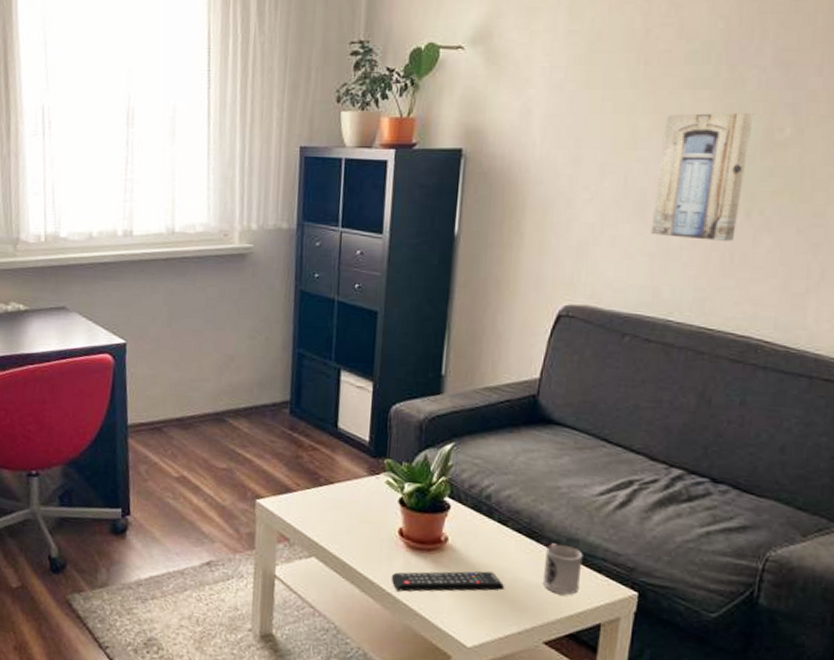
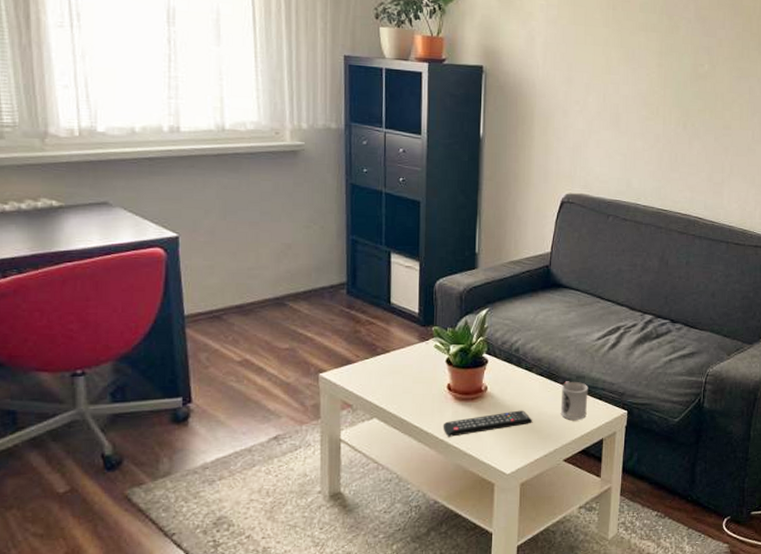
wall art: present [650,112,754,241] -> none [623,49,685,145]

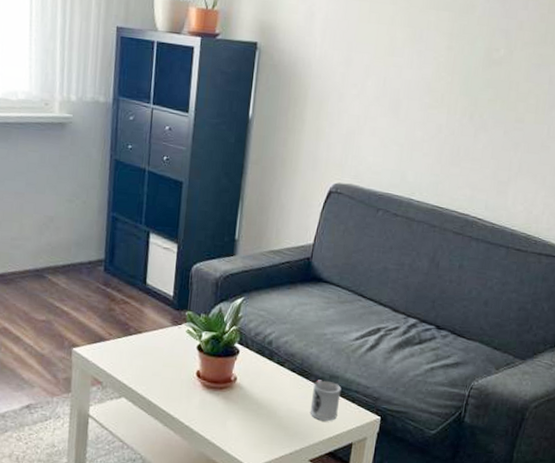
remote control: present [443,410,533,437] -> none [189,404,281,424]

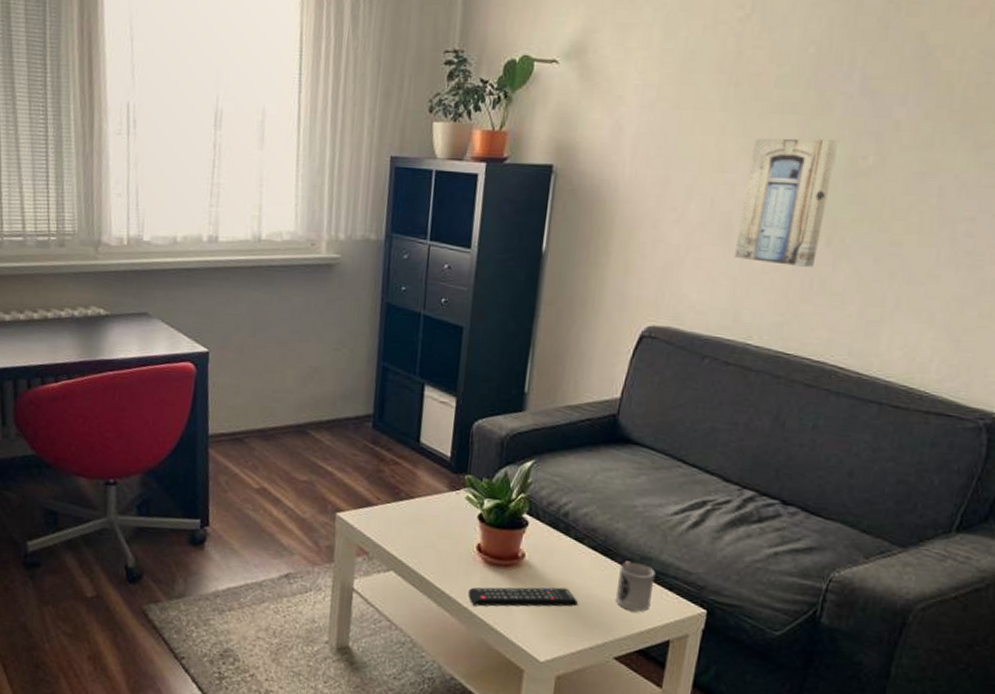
remote control: none [189,404,281,424] -> present [467,587,579,607]
wall art: none [401,29,480,137] -> present [734,138,839,267]

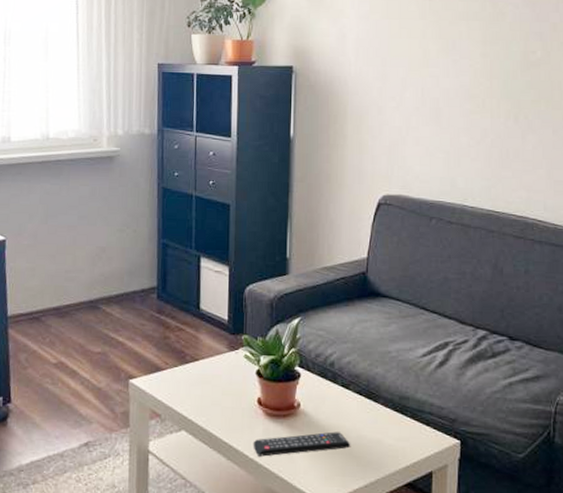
cup: present [615,561,656,612] -> none [382,402,413,447]
wall art: present [734,138,839,267] -> none [445,38,513,140]

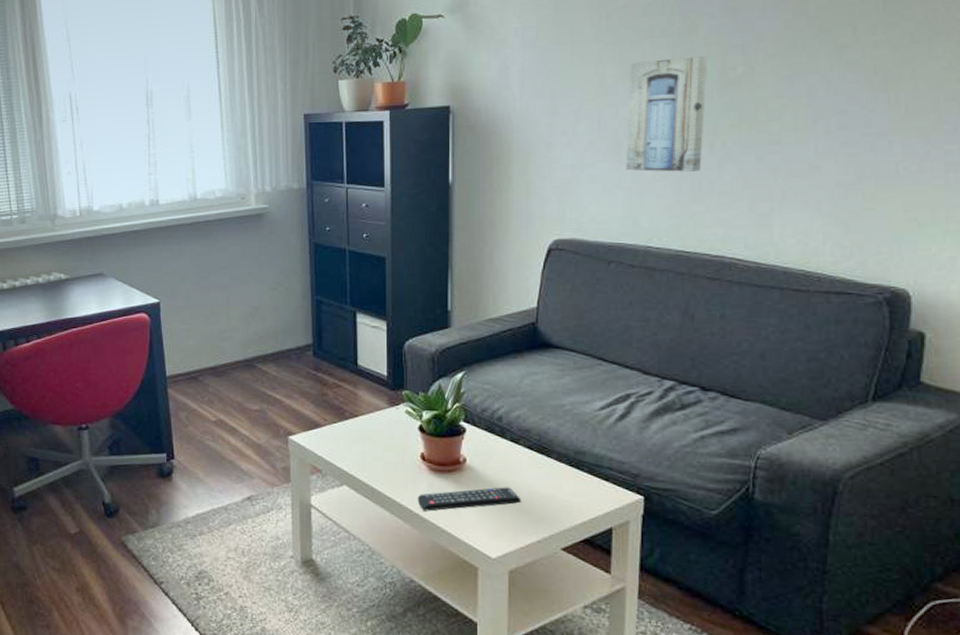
wall art: none [445,38,513,140] -> present [625,55,708,172]

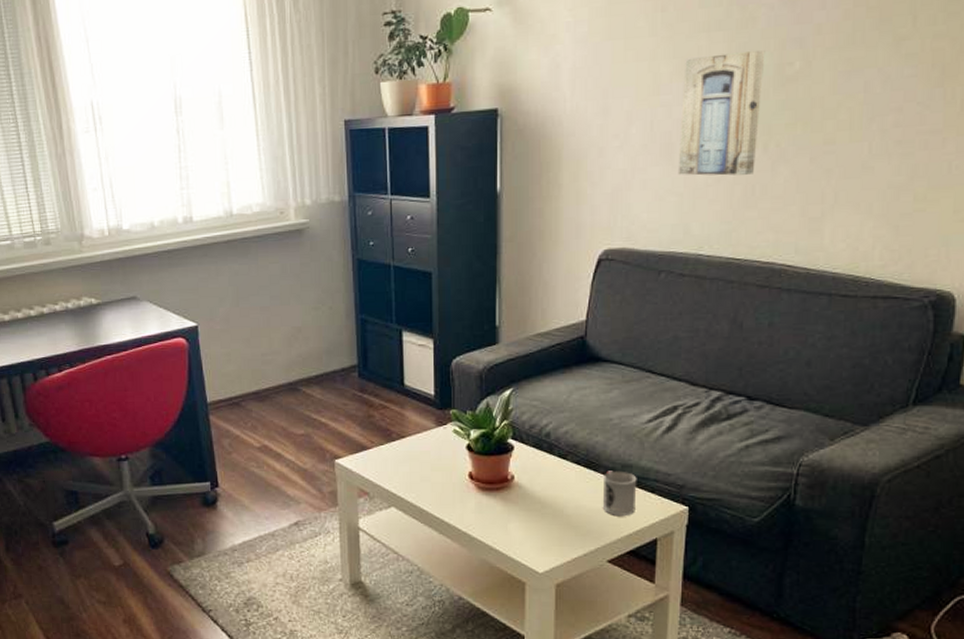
remote control: present [417,487,522,511] -> none [465,503,569,530]
cup: none [555,457,591,503] -> present [602,471,637,515]

